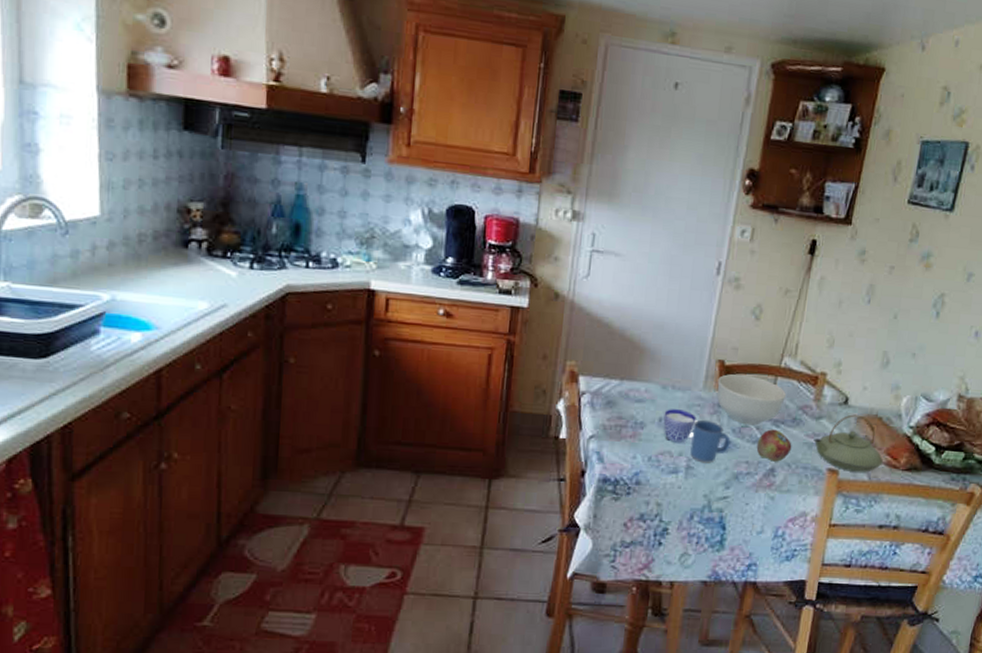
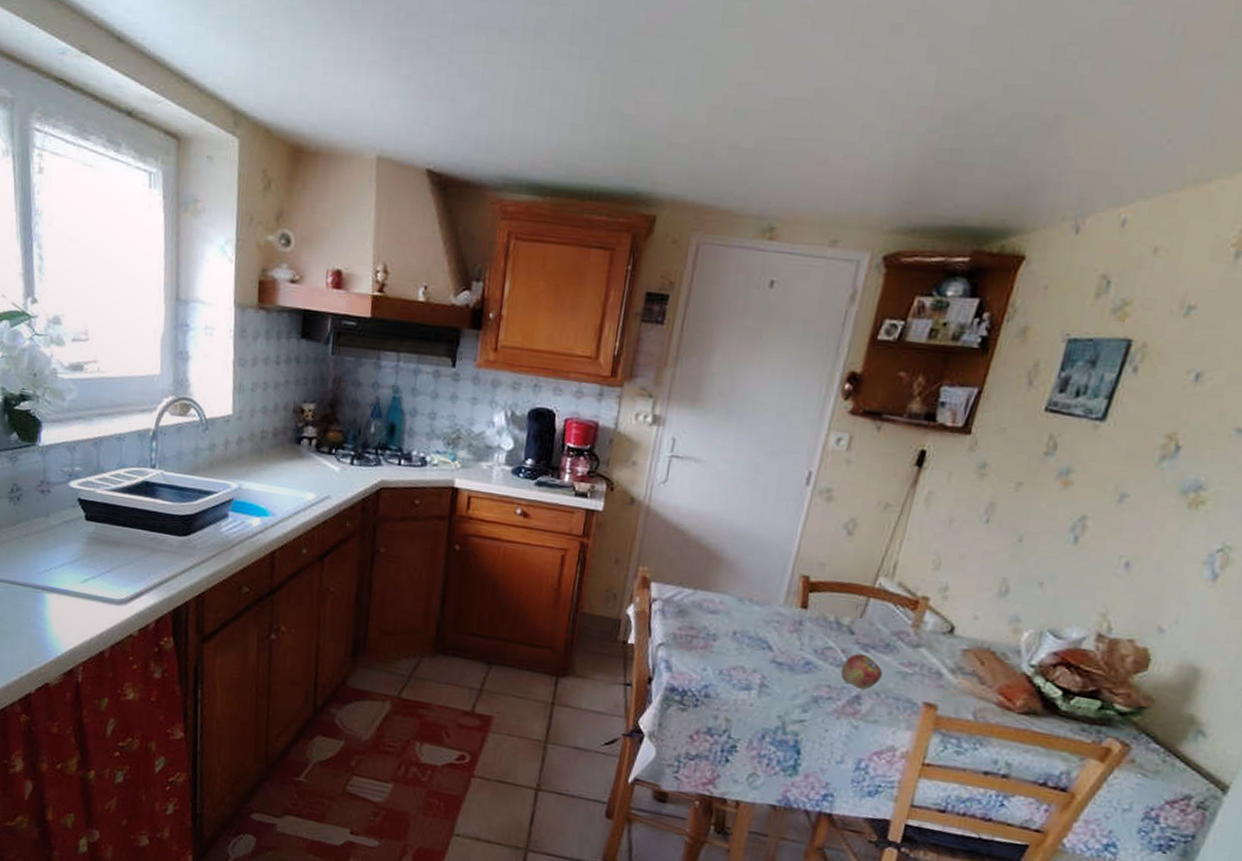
cup: present [663,409,698,444] -> none [737,622,775,660]
mug: present [690,419,731,463] -> none [765,636,812,684]
bowl: present [717,373,786,426] -> none [798,591,879,649]
teapot: present [813,414,883,473] -> none [909,645,994,712]

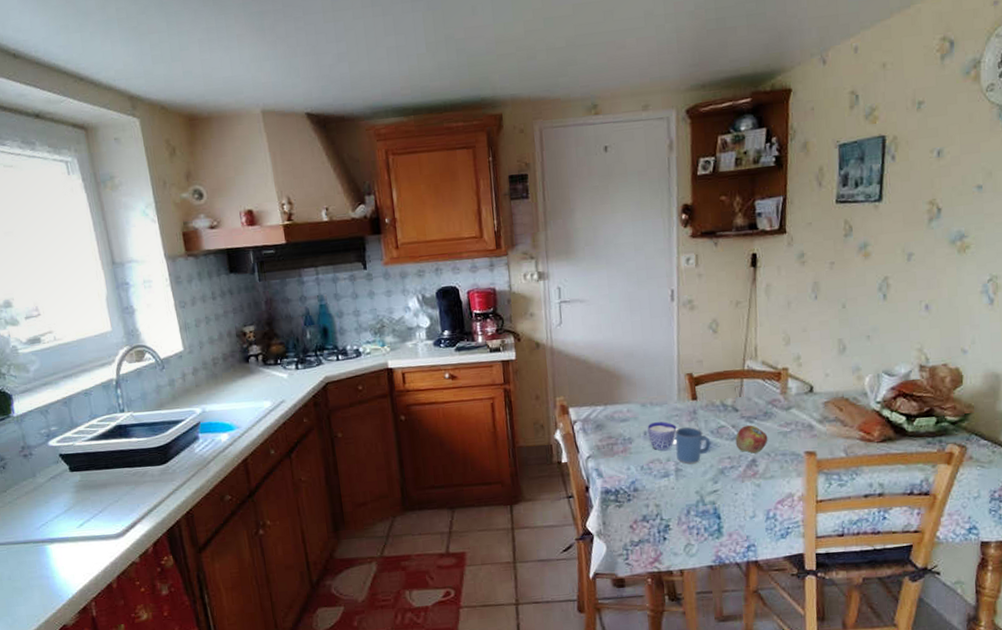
cup: none [737,622,775,660] -> present [647,421,678,452]
mug: none [765,636,812,684] -> present [675,426,711,465]

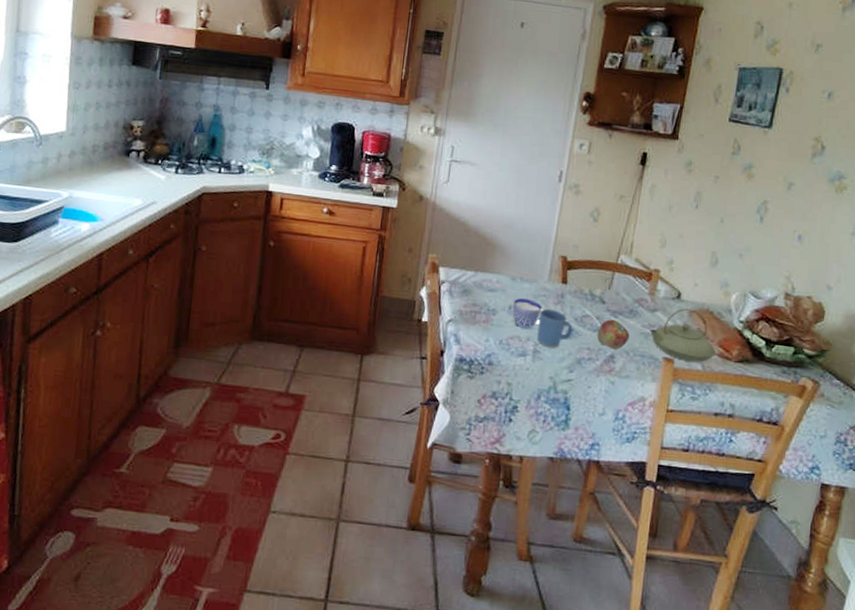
teapot: none [787,399,857,452] -> present [649,308,716,363]

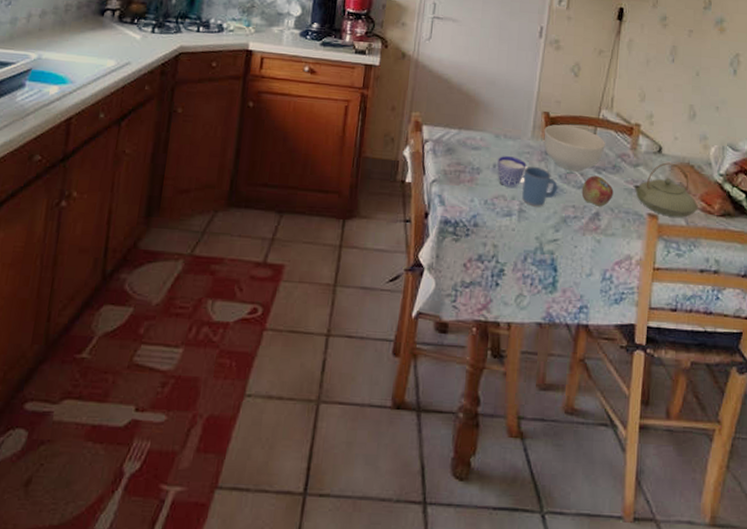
bowl: none [560,268,623,316] -> present [543,124,605,172]

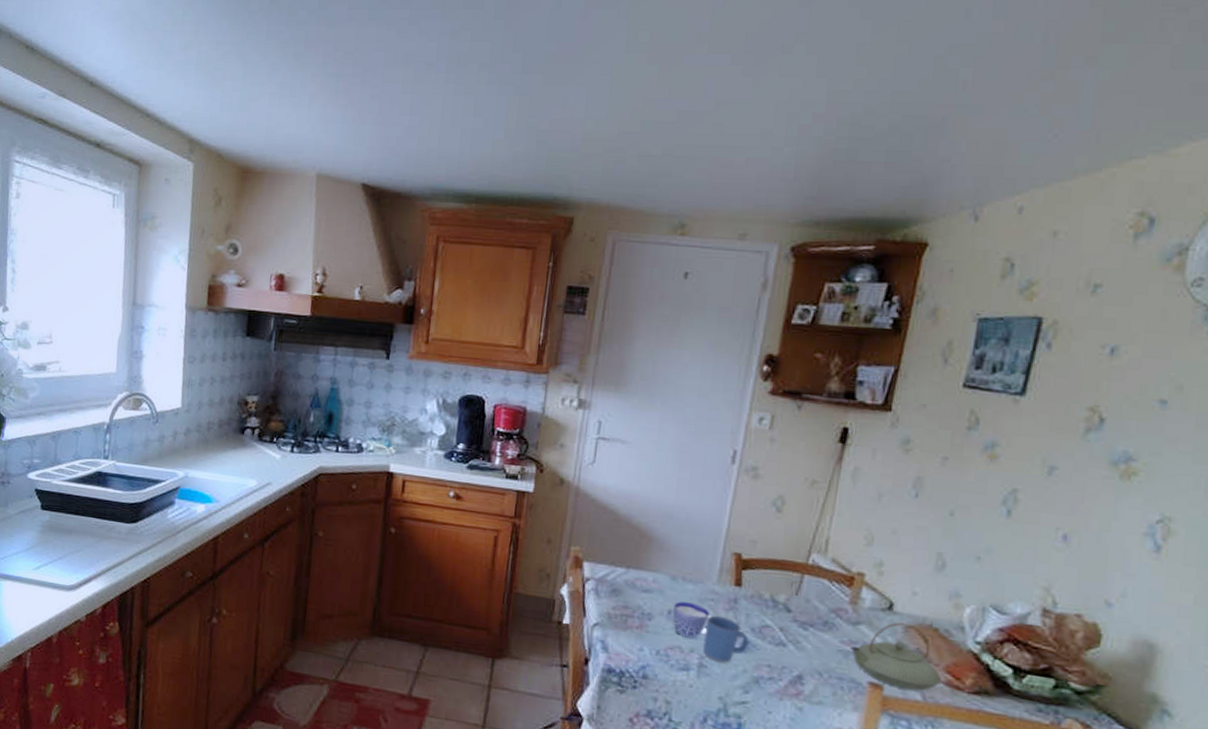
bowl: present [543,124,605,172] -> none [733,568,815,627]
fruit: present [581,175,614,207] -> none [780,631,824,669]

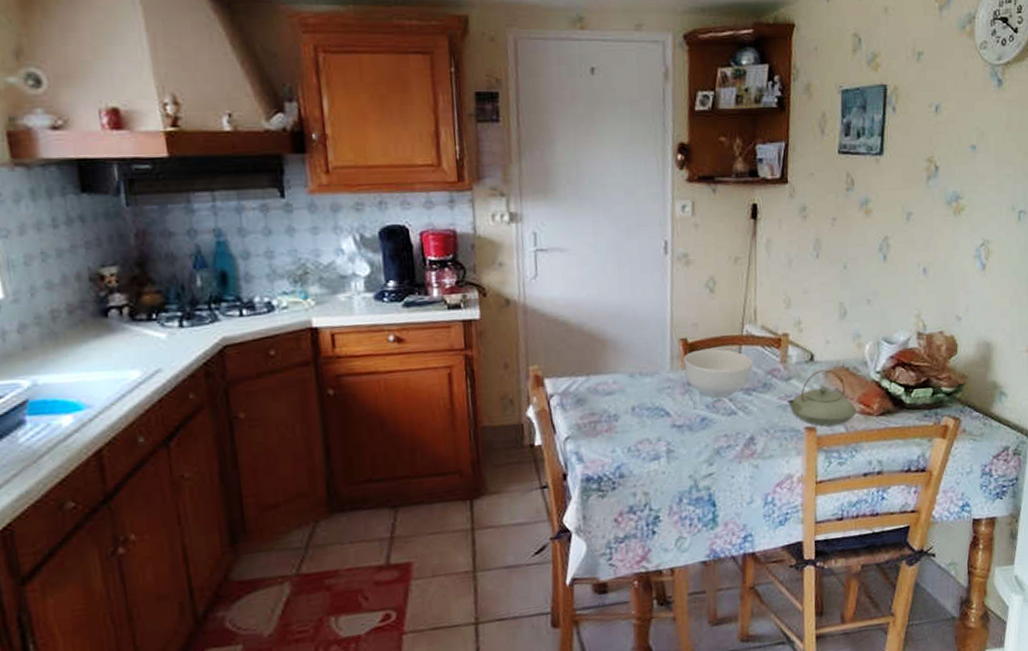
cup: present [672,601,711,640] -> none [636,394,670,430]
mug: present [703,615,749,664] -> none [667,400,707,445]
bowl: none [733,568,815,627] -> present [683,348,753,399]

